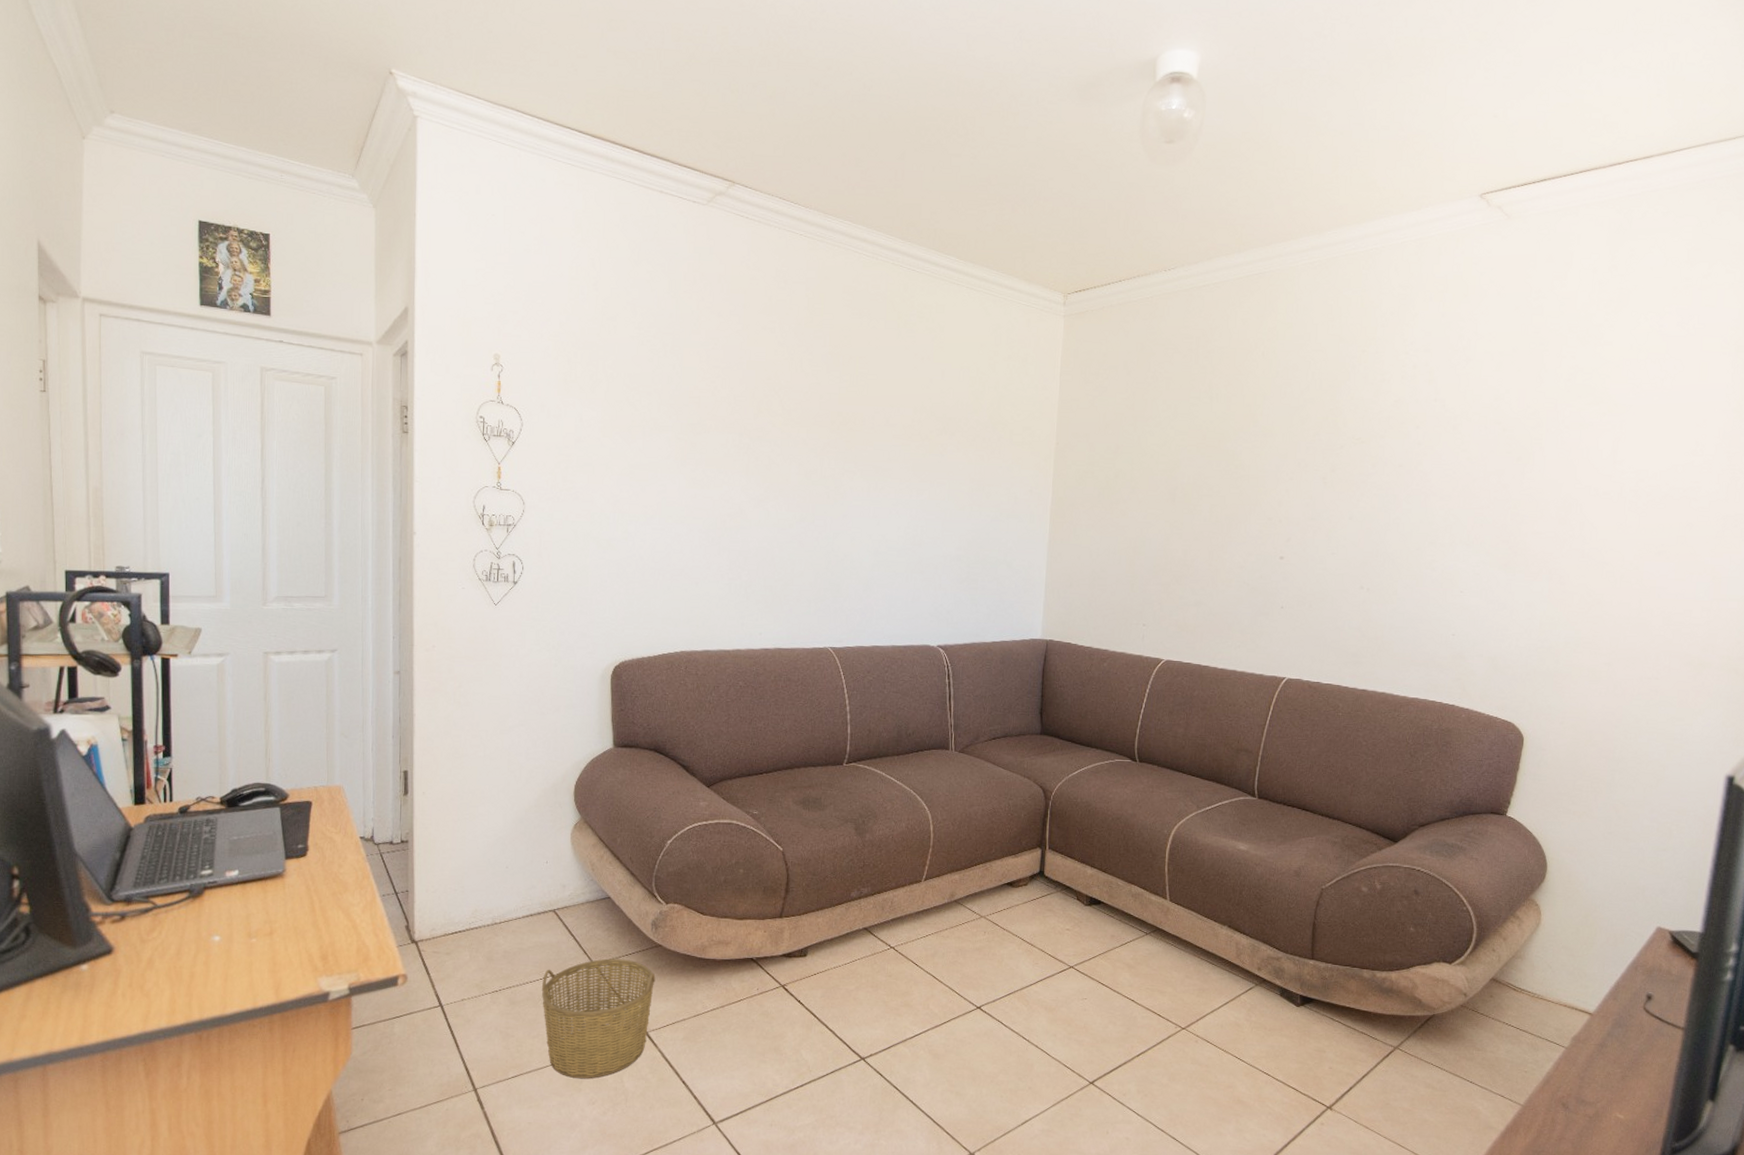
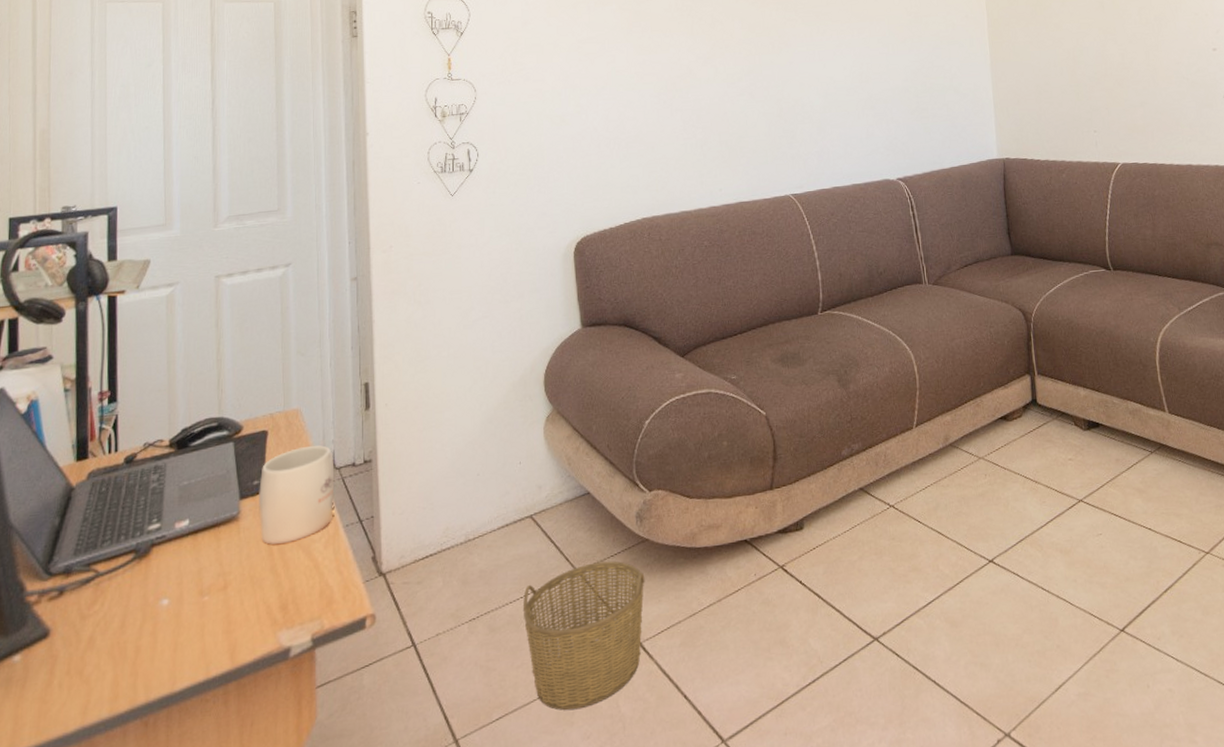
mug: none [302,820,373,904] -> present [258,445,335,545]

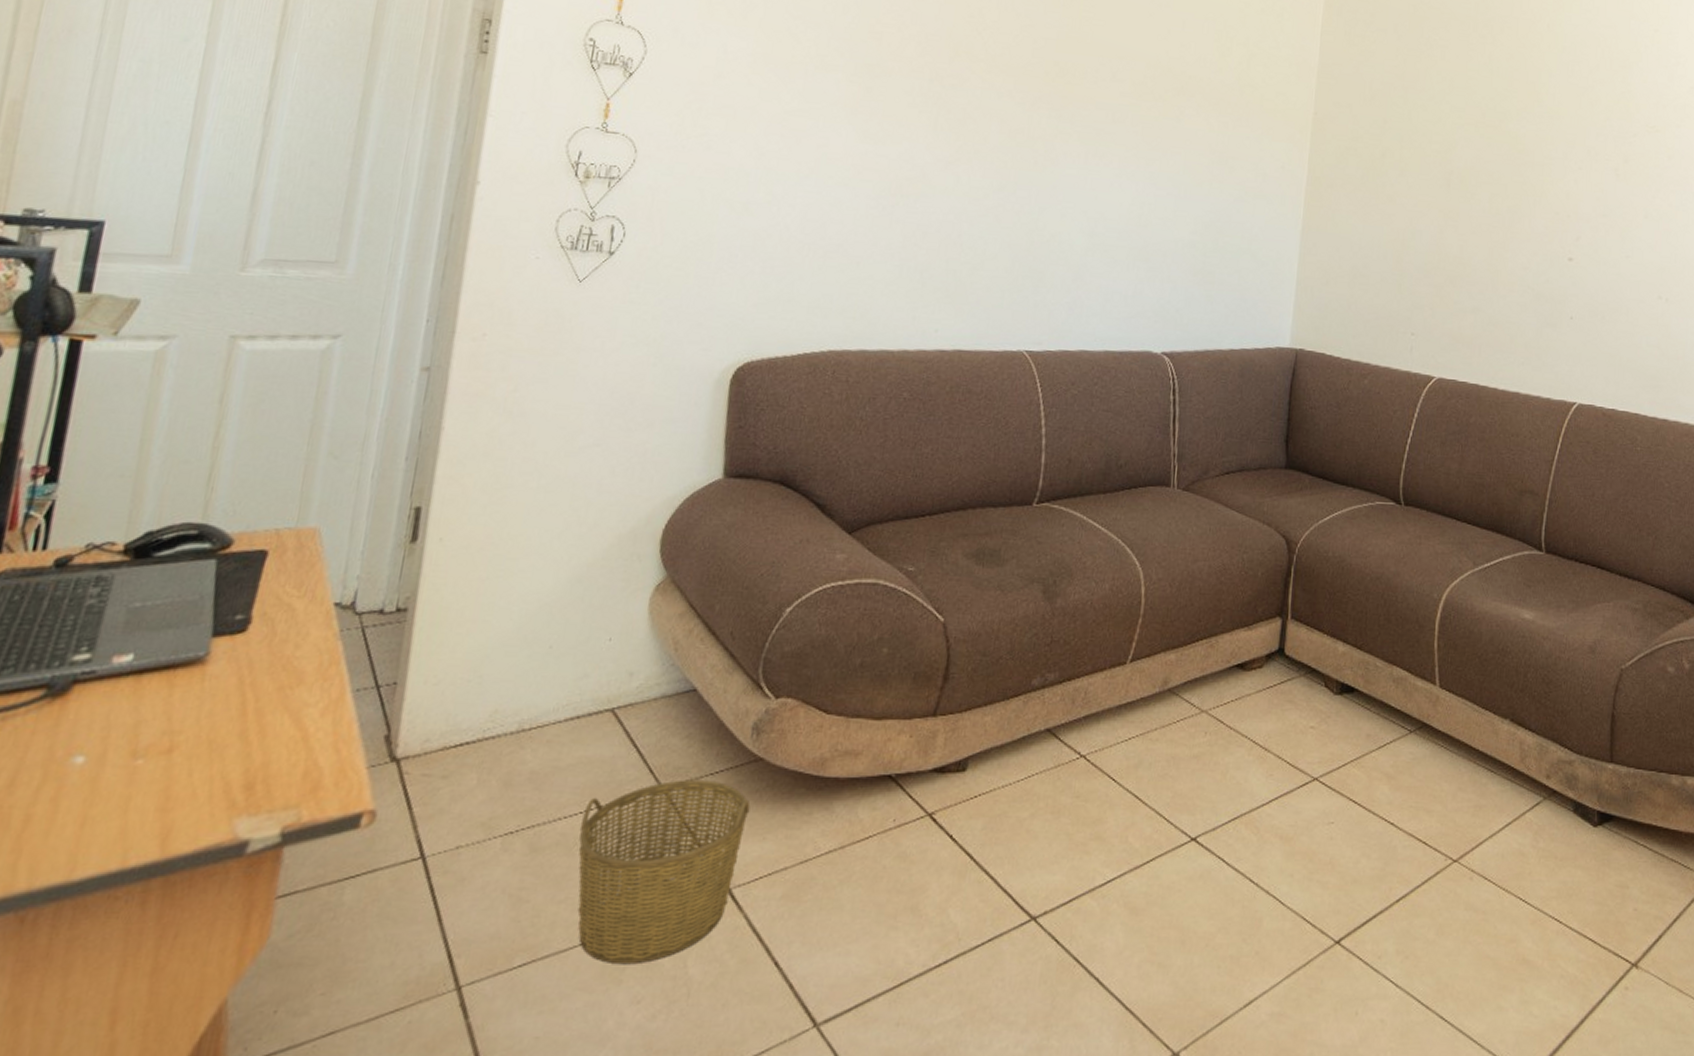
mug: present [258,445,335,545] -> none [233,578,355,704]

